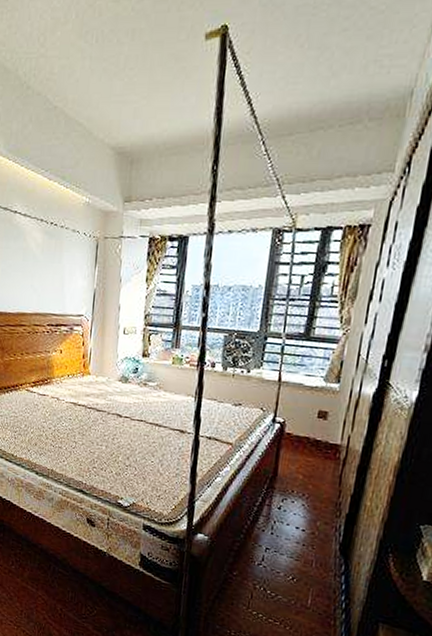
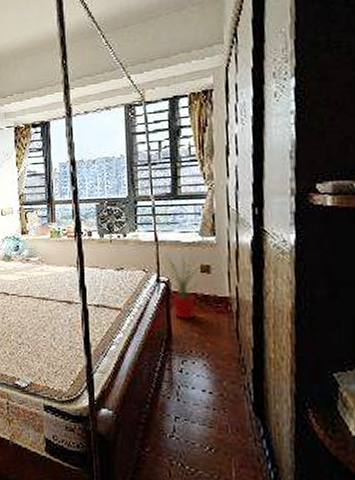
house plant: none [278,394,326,462] -> present [161,253,210,319]

